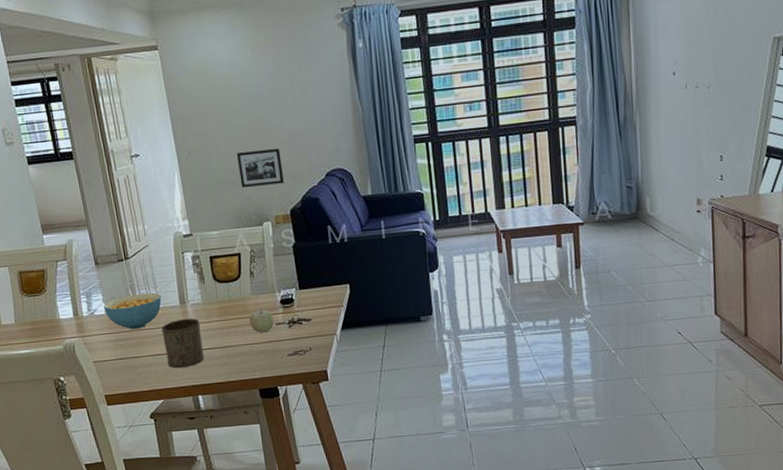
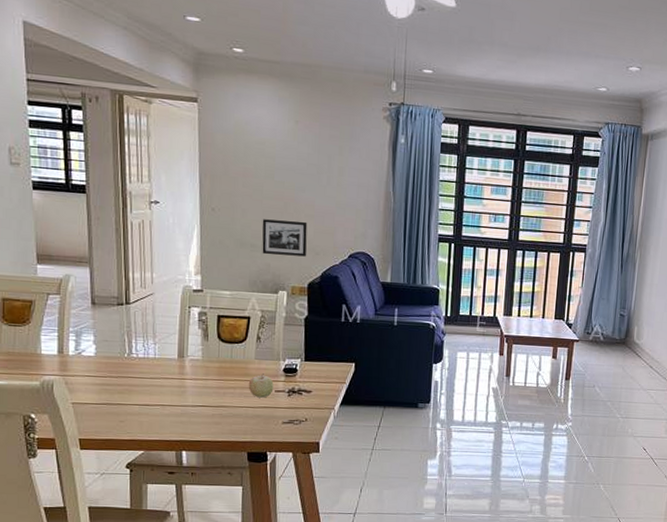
cereal bowl: present [104,292,162,330] -> none [94,340,159,377]
cup: present [161,318,204,369] -> none [154,372,196,422]

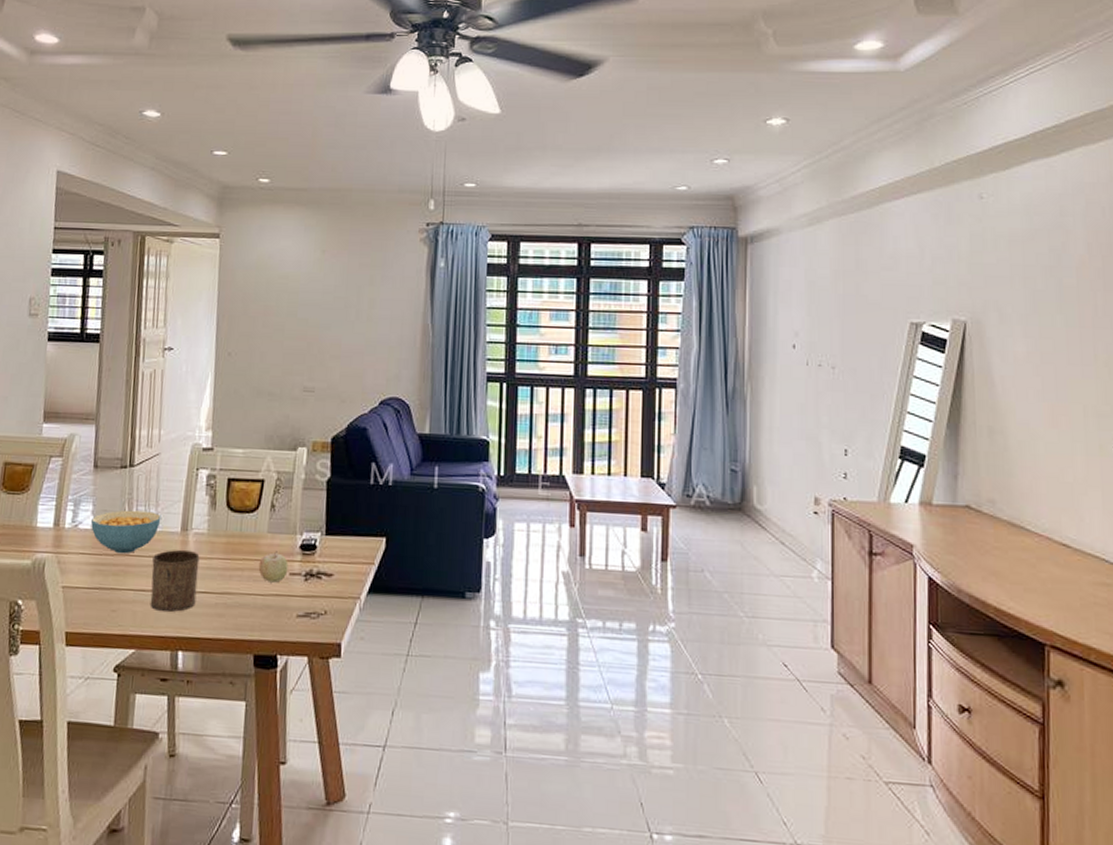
cereal bowl: none [94,340,159,377] -> present [91,510,161,554]
cup: none [154,372,196,422] -> present [150,549,200,613]
picture frame: present [262,219,308,257] -> none [280,362,333,405]

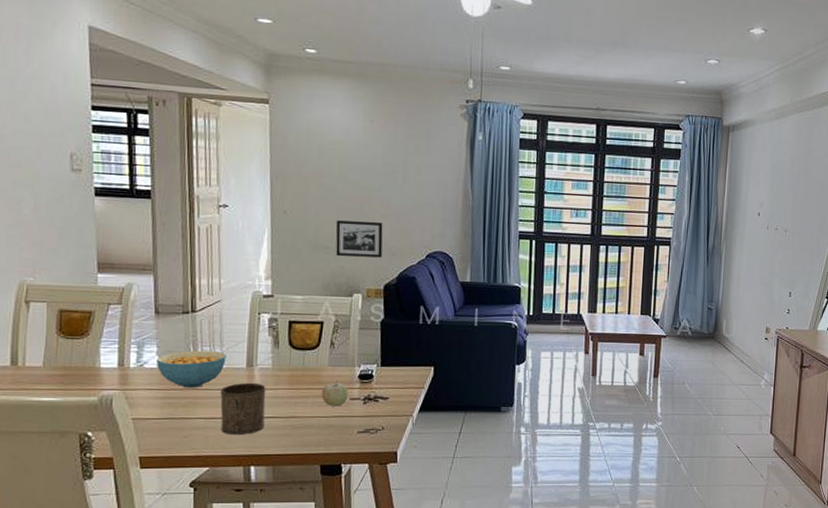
picture frame: none [280,362,333,405] -> present [336,220,383,258]

